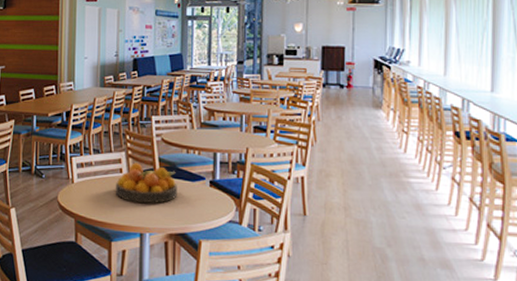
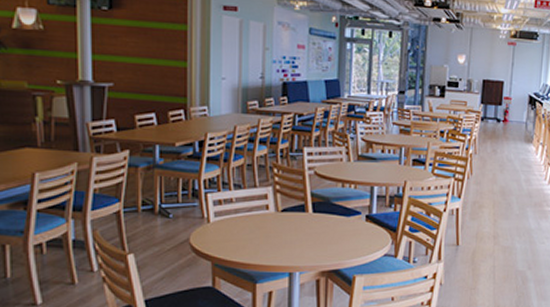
fruit bowl: present [115,163,177,204] -> none [260,198,331,242]

